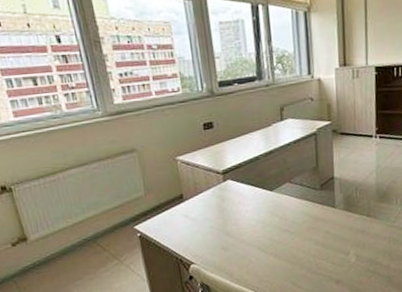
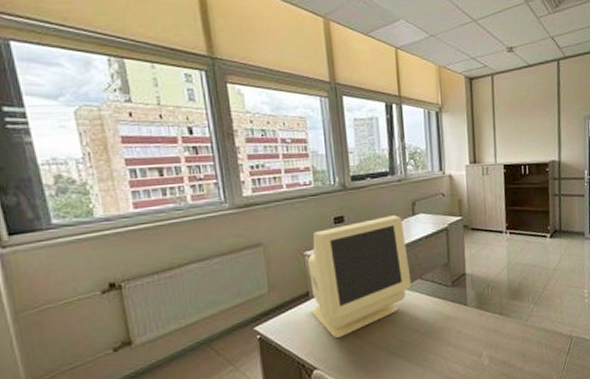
monitor: none [180,120,281,236] -> present [308,215,412,338]

